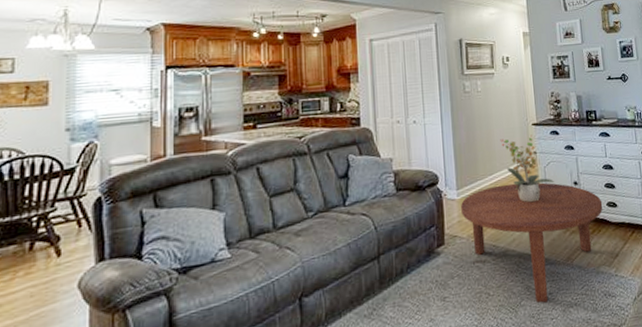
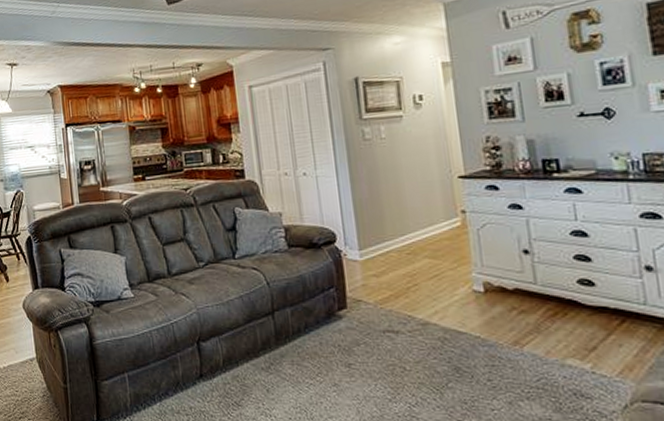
coffee table: present [461,182,603,303] -> none [365,247,571,389]
potted plant: present [500,134,554,203] -> none [413,189,492,271]

